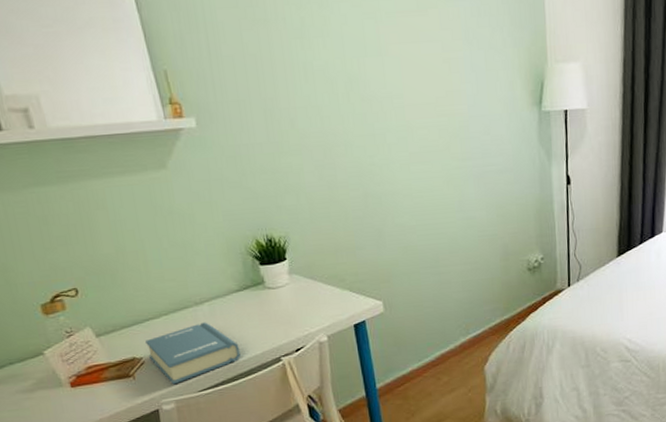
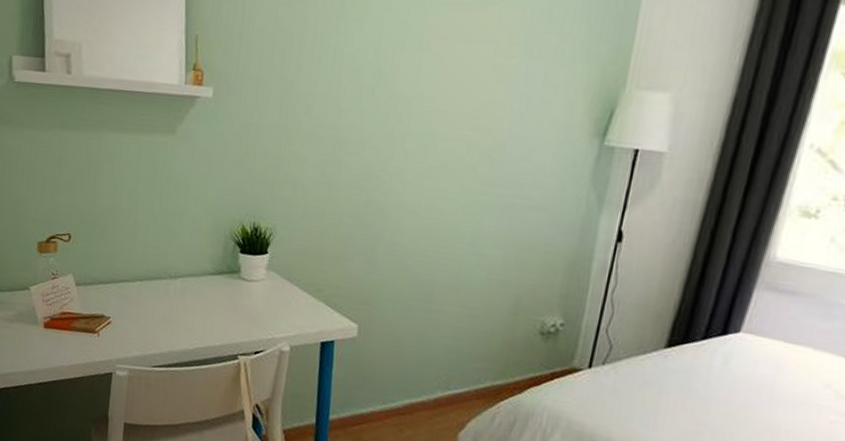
hardback book: present [145,322,241,385] -> none [115,297,201,353]

